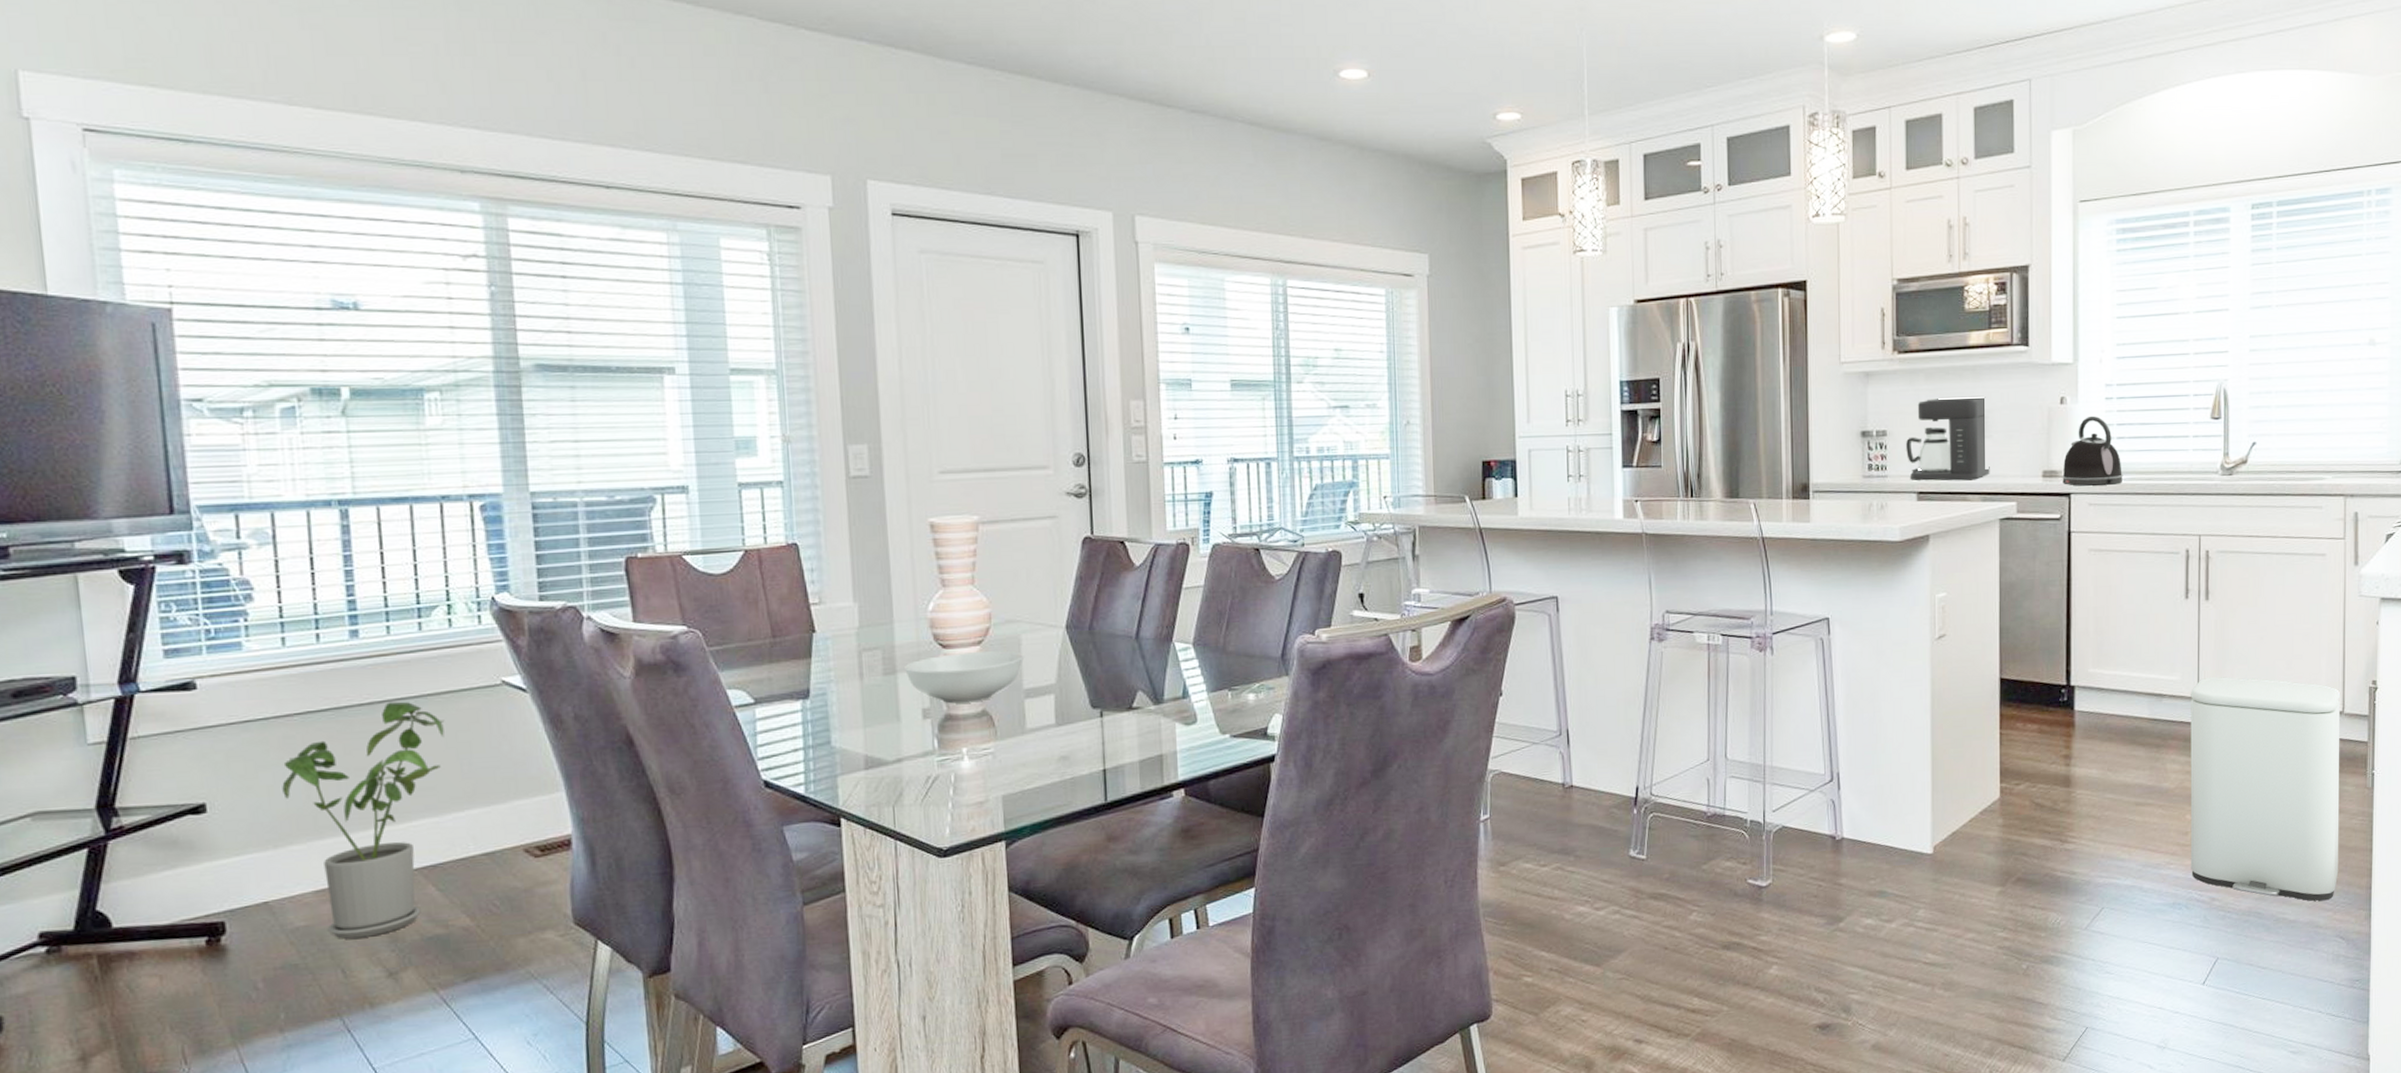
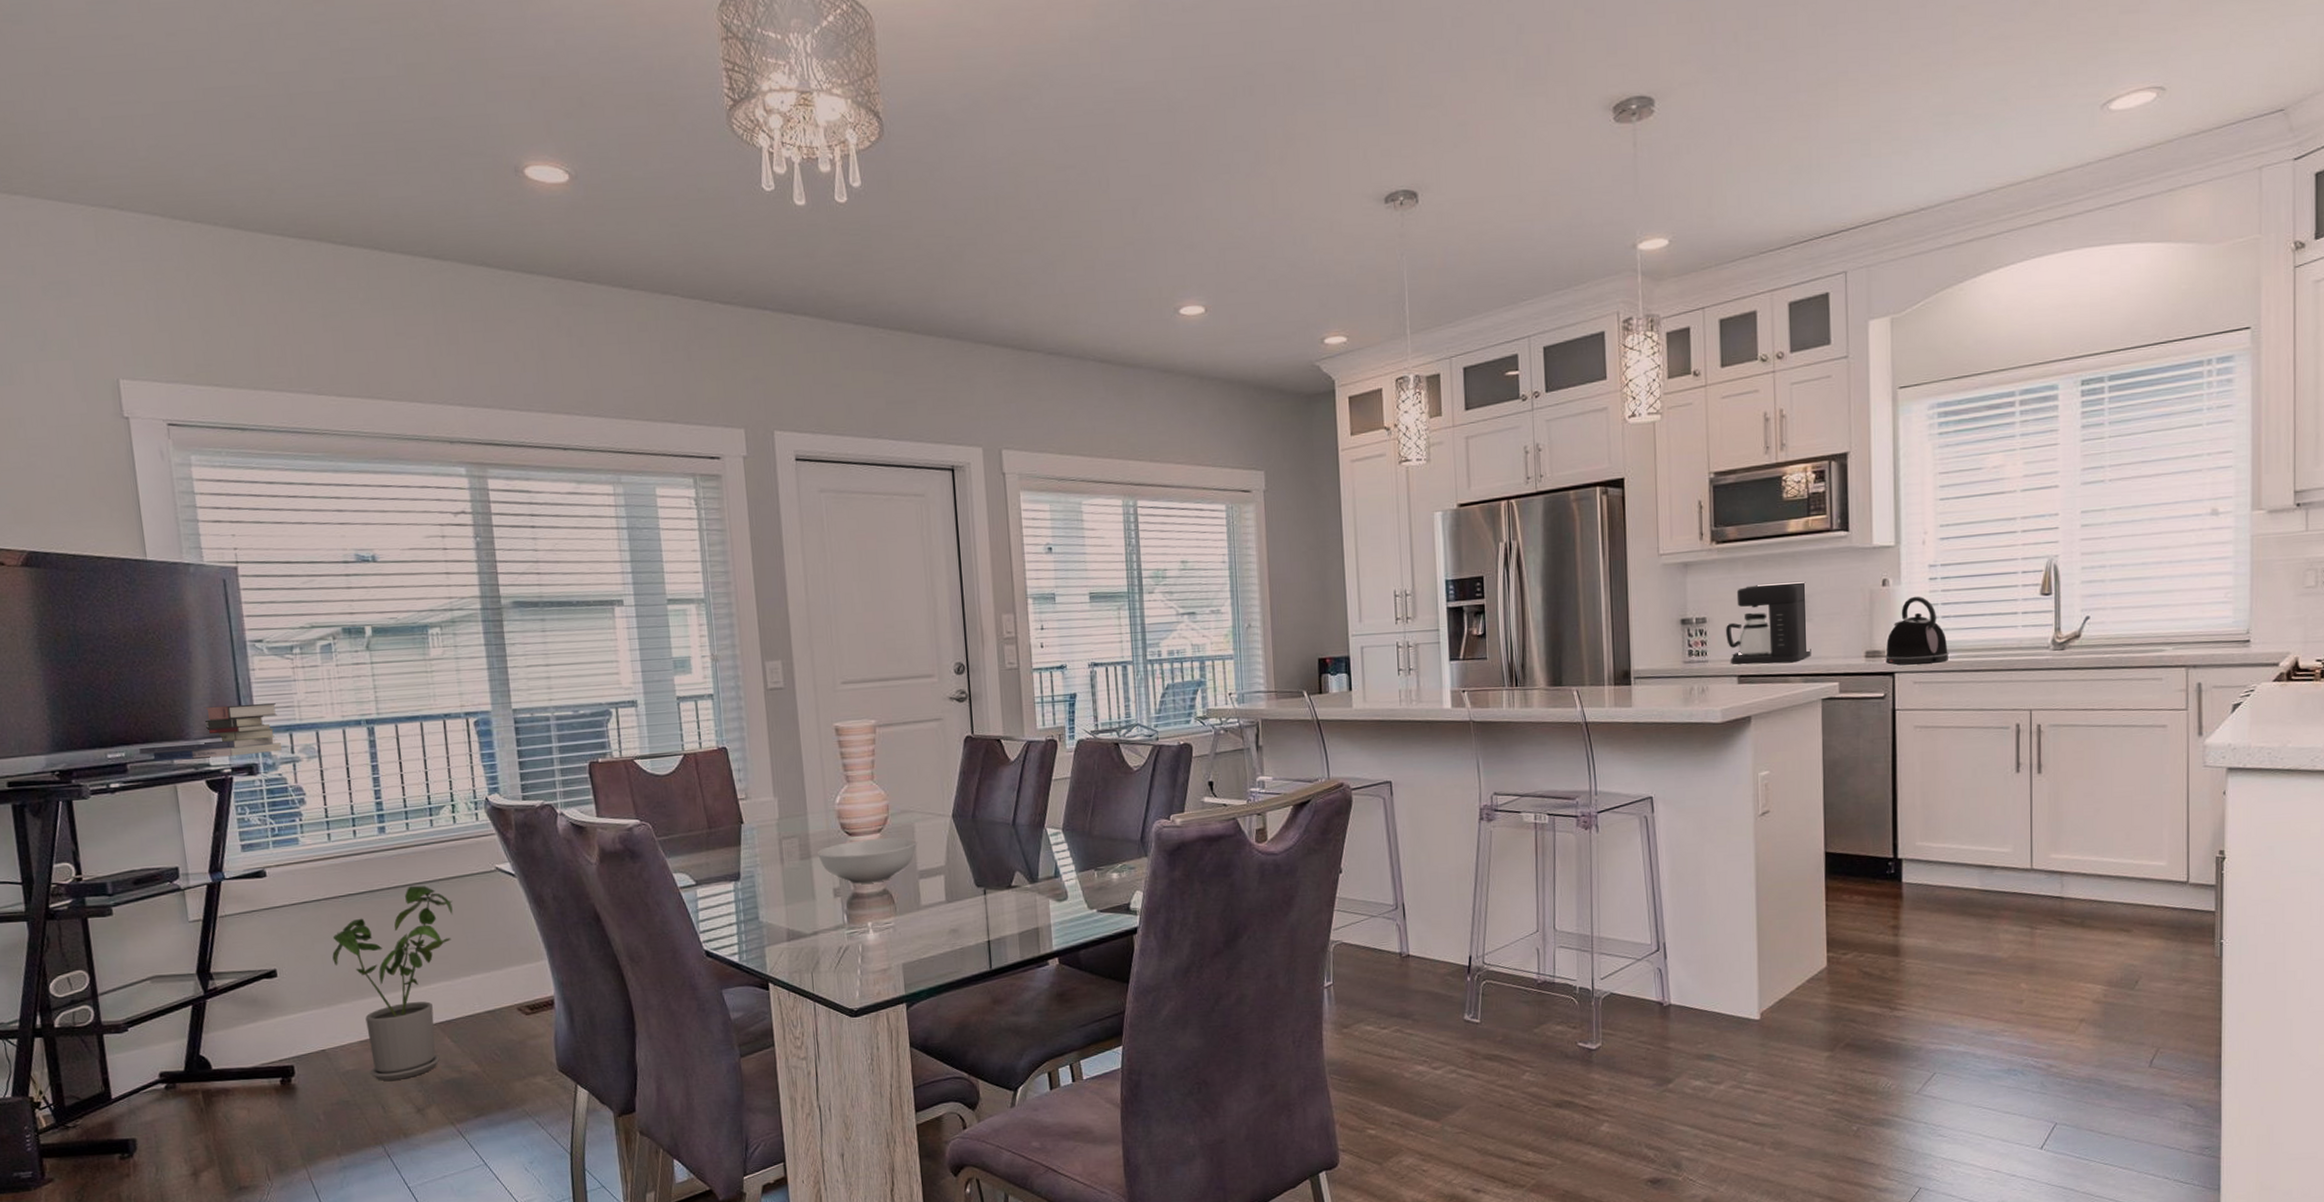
books: none [27,477,224,545] -> present [139,703,282,762]
pedal bin: present [2190,677,2341,901] -> none [2023,848,2185,1069]

